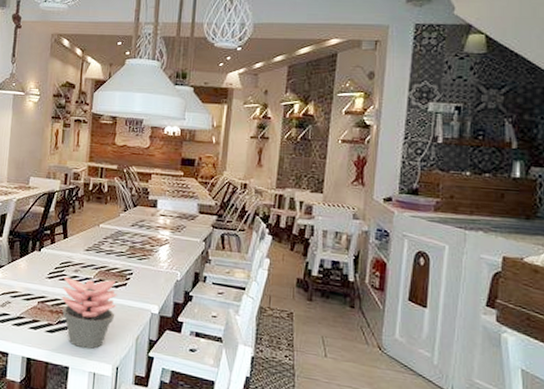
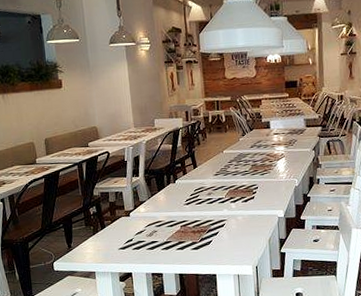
succulent plant: present [62,276,117,349] -> none [199,196,249,257]

